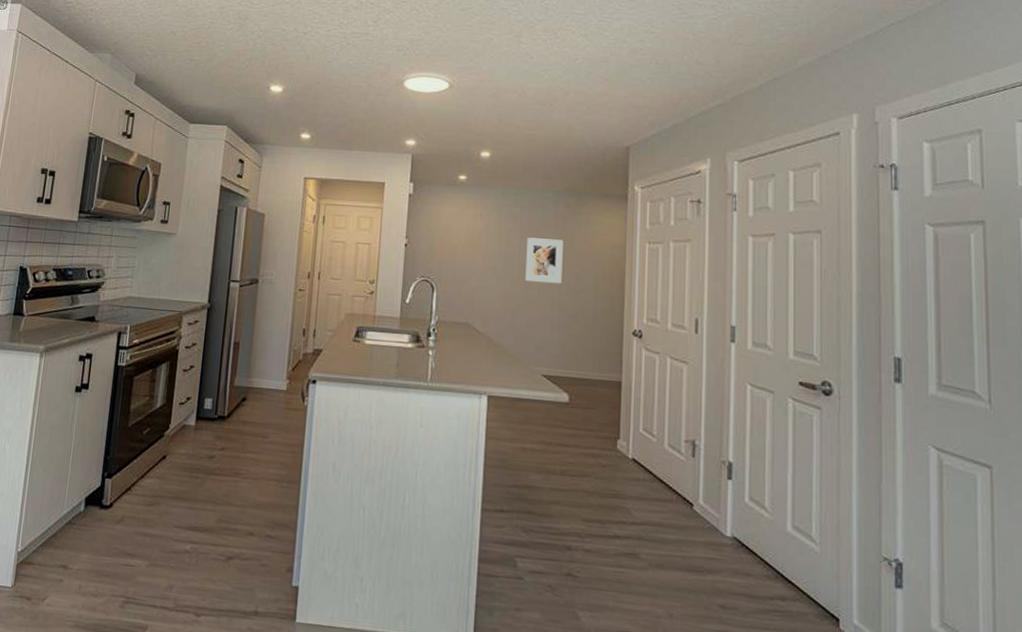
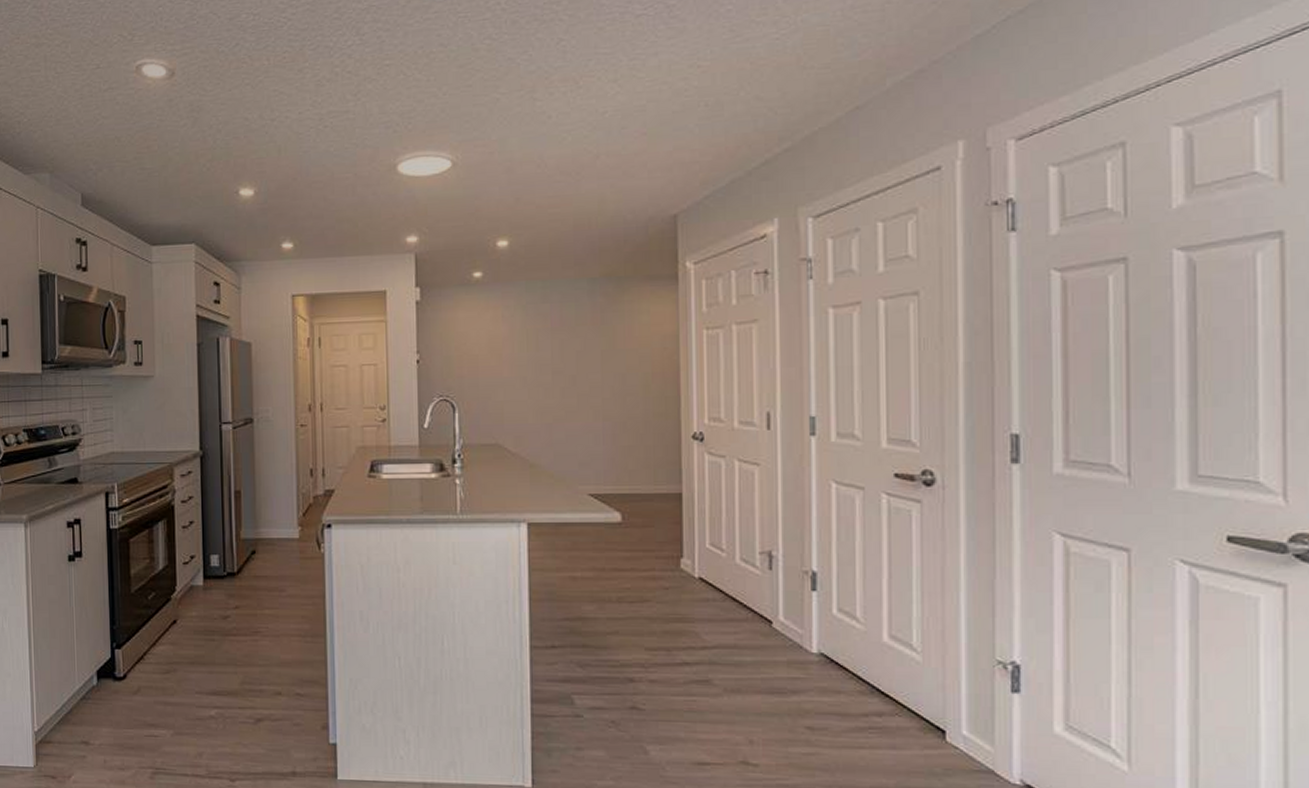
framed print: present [525,237,563,284] -> none [560,336,605,389]

